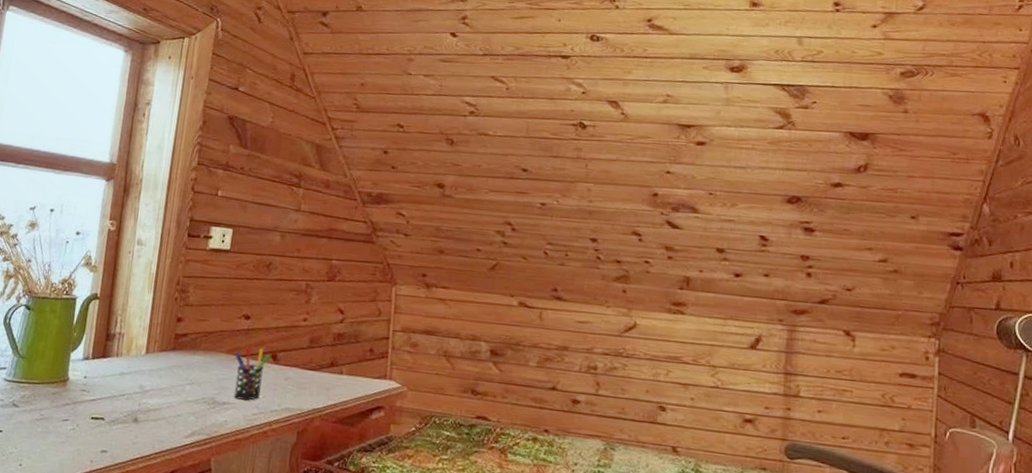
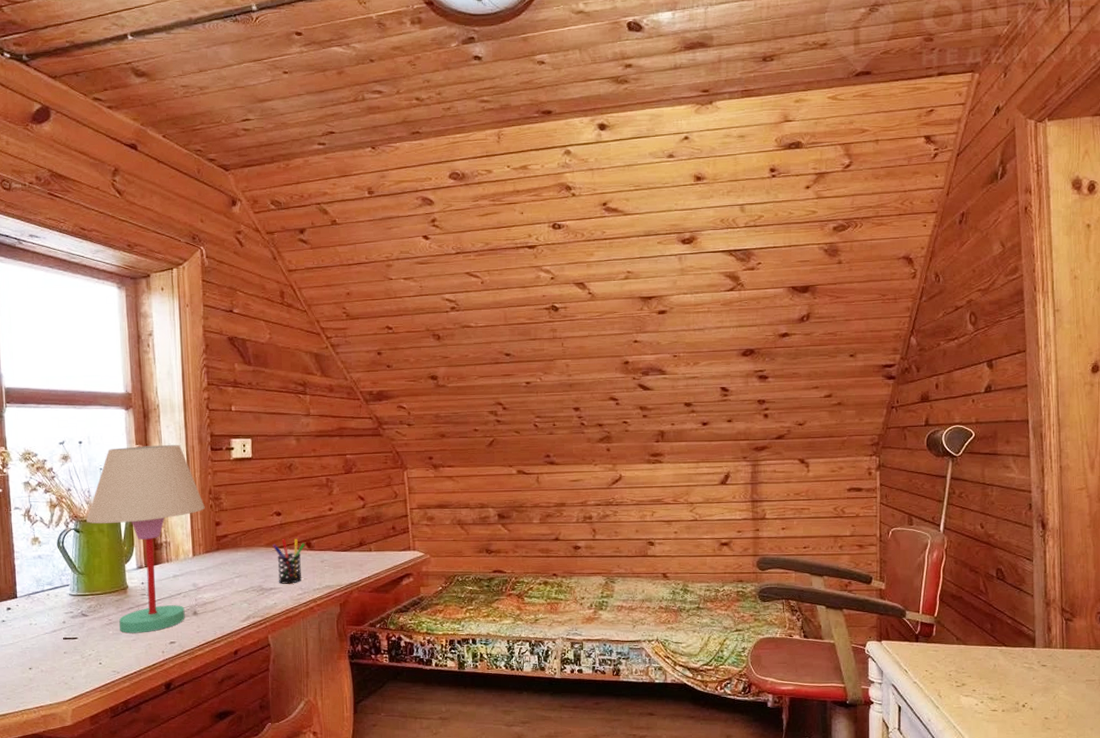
table lamp: none [40,221,169,436] -> present [86,444,205,634]

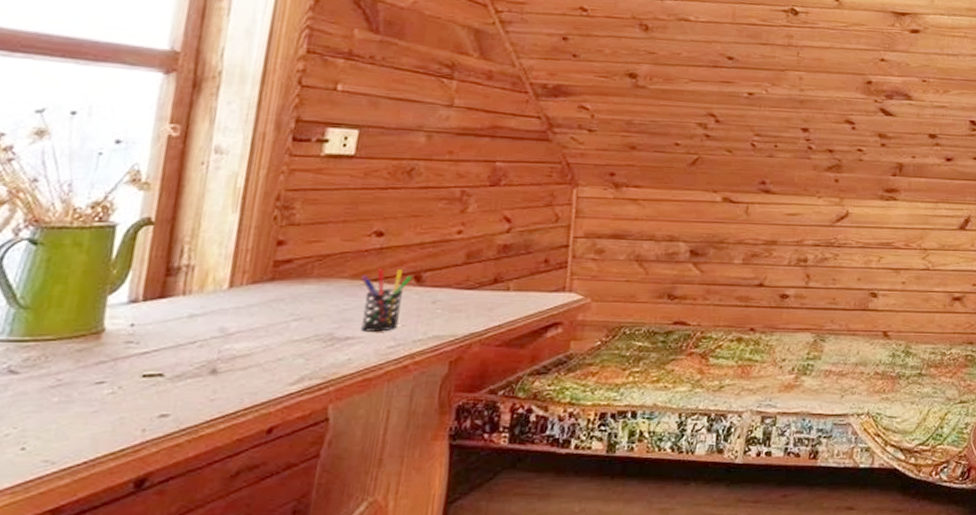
table lamp: present [86,444,205,634] -> none [54,125,265,402]

